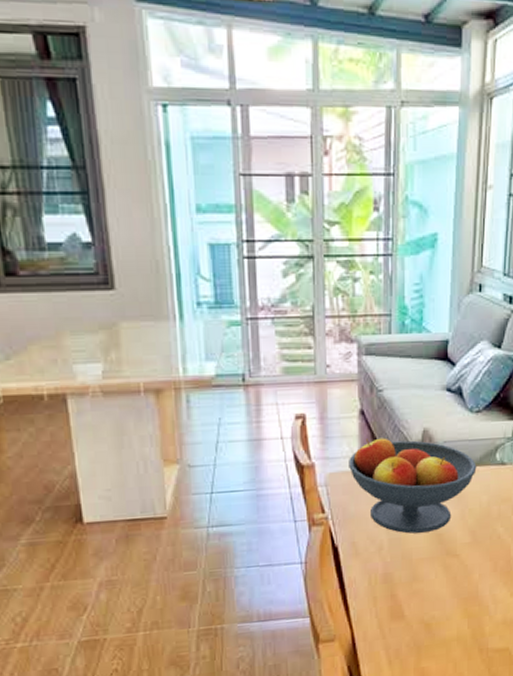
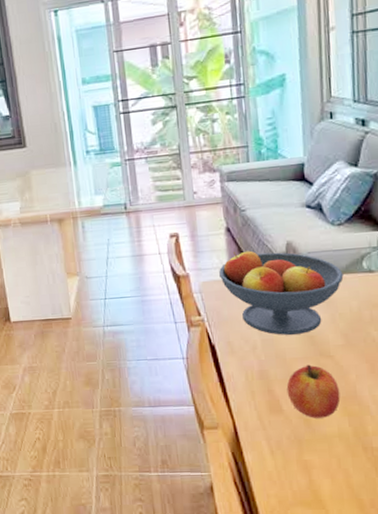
apple: none [410,565,462,623] -> present [286,364,341,418]

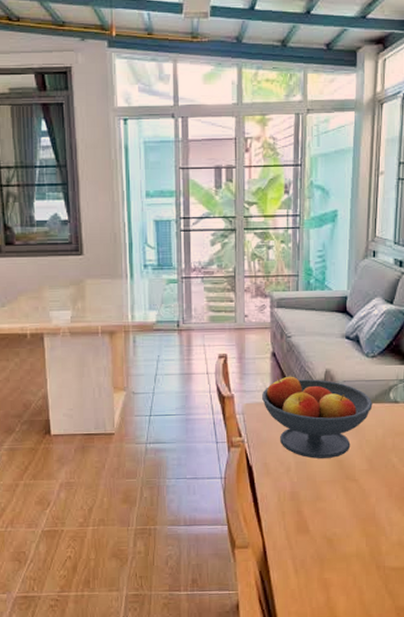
apple: present [286,364,341,418] -> none [314,487,361,539]

